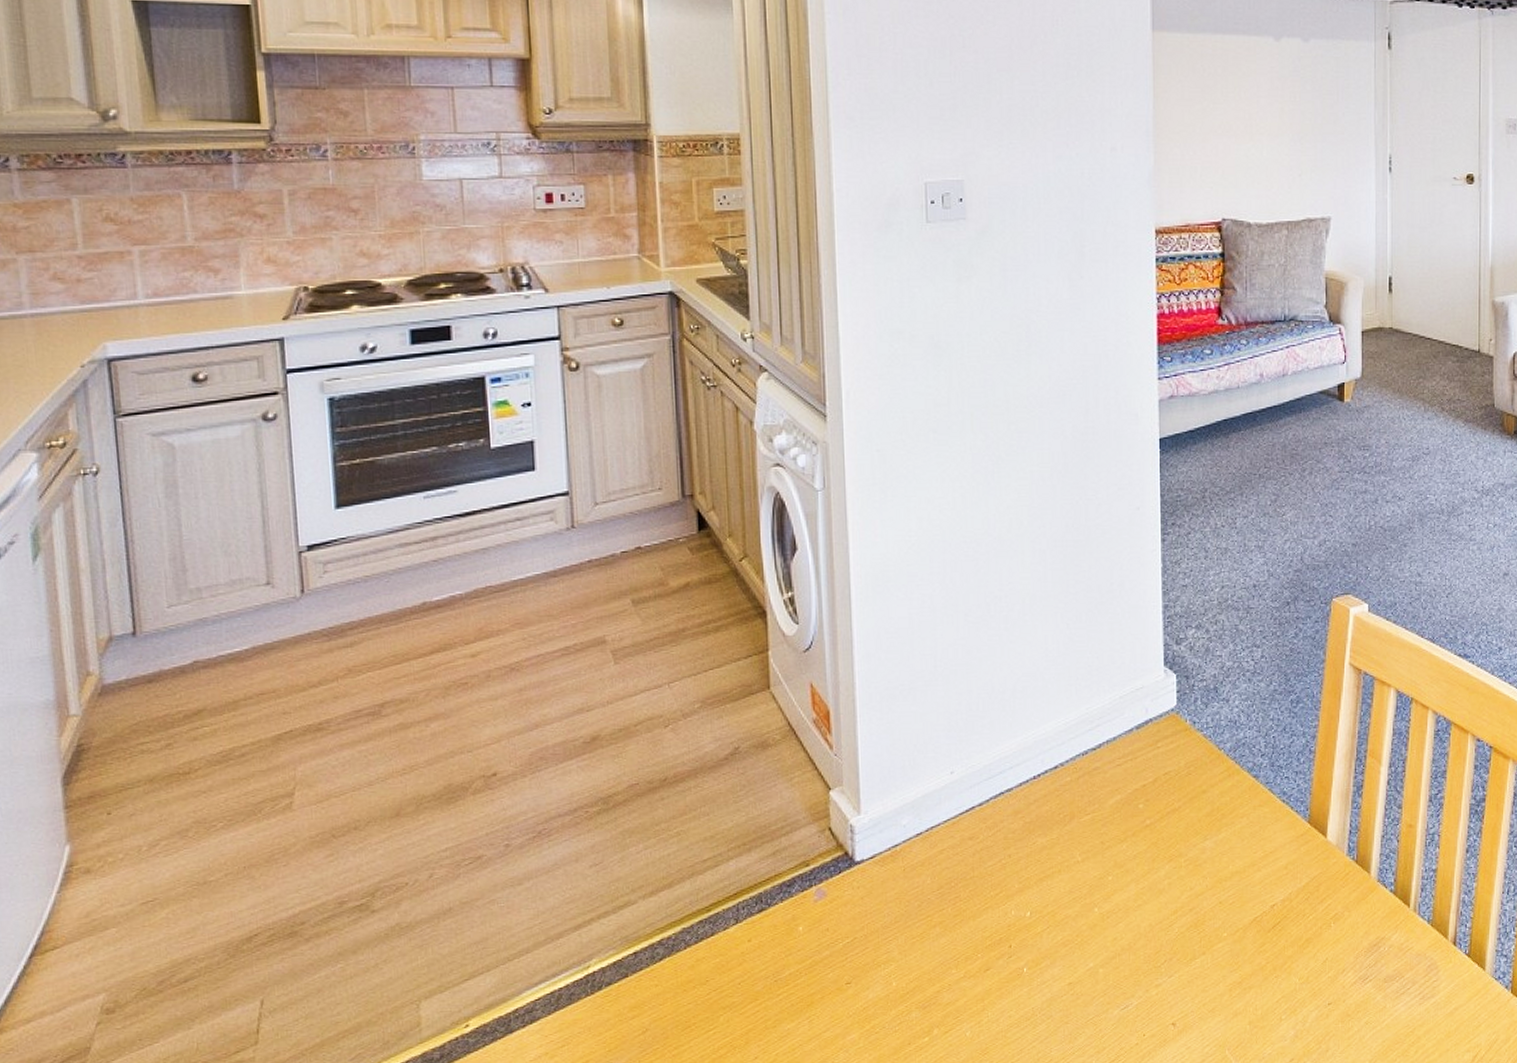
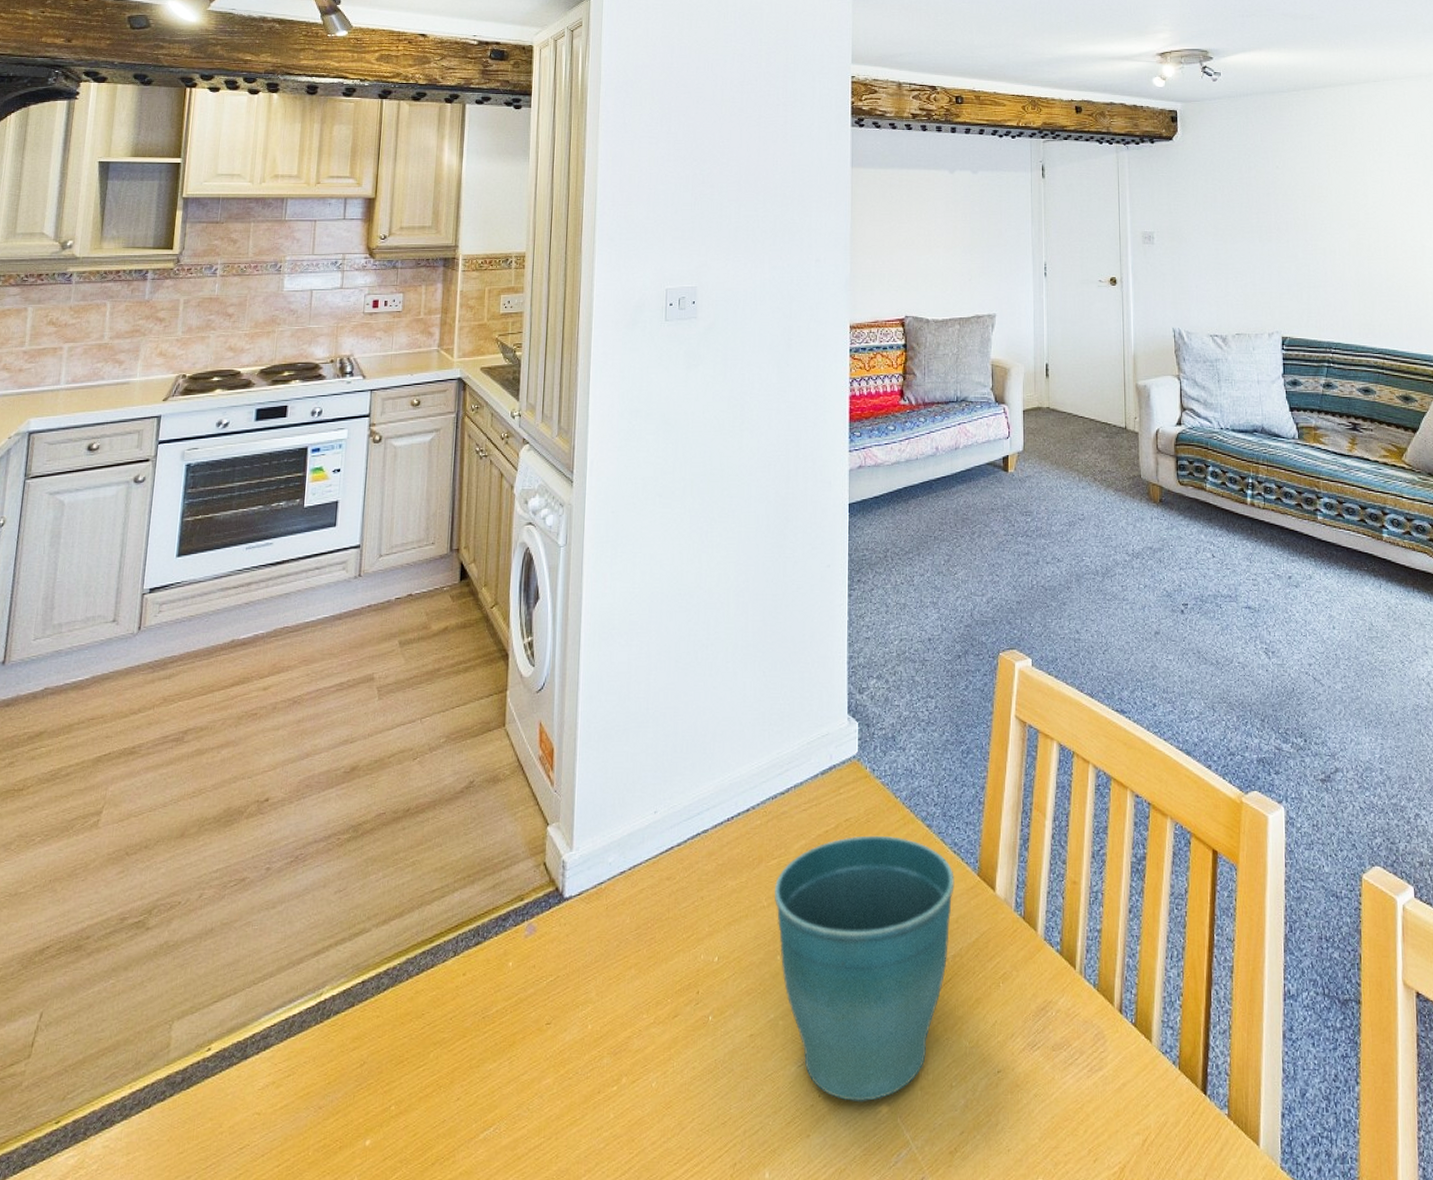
flower pot: none [1089,787,1283,1039] -> present [775,835,954,1103]

